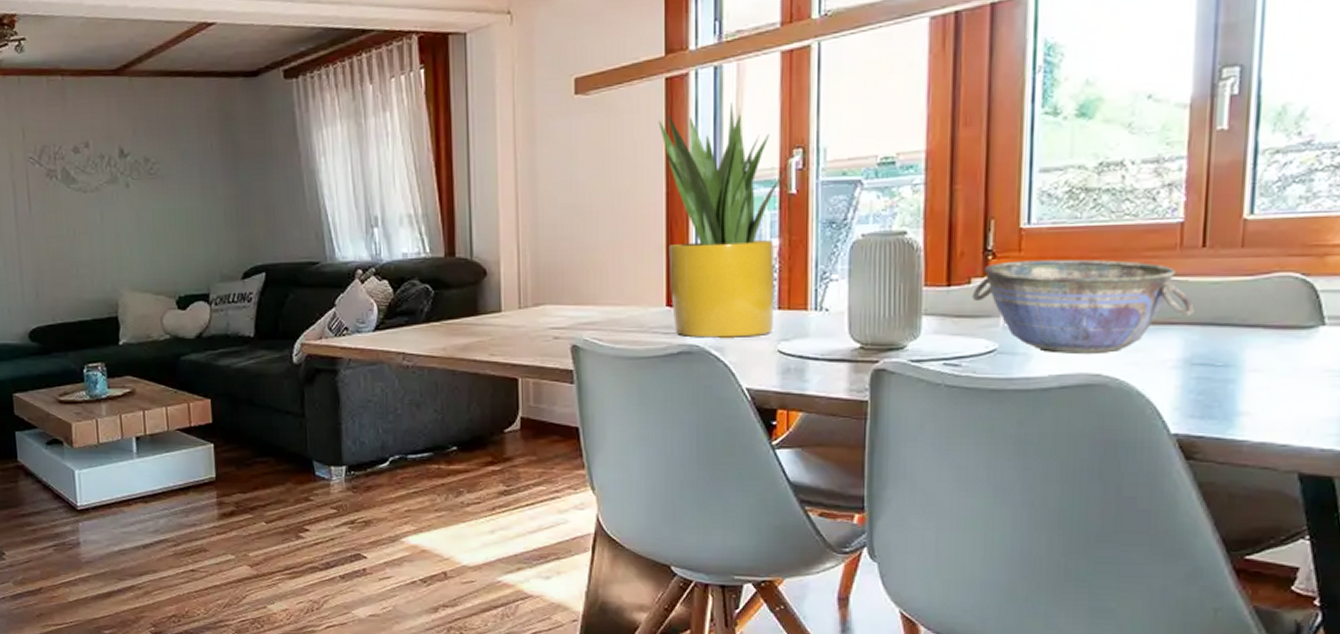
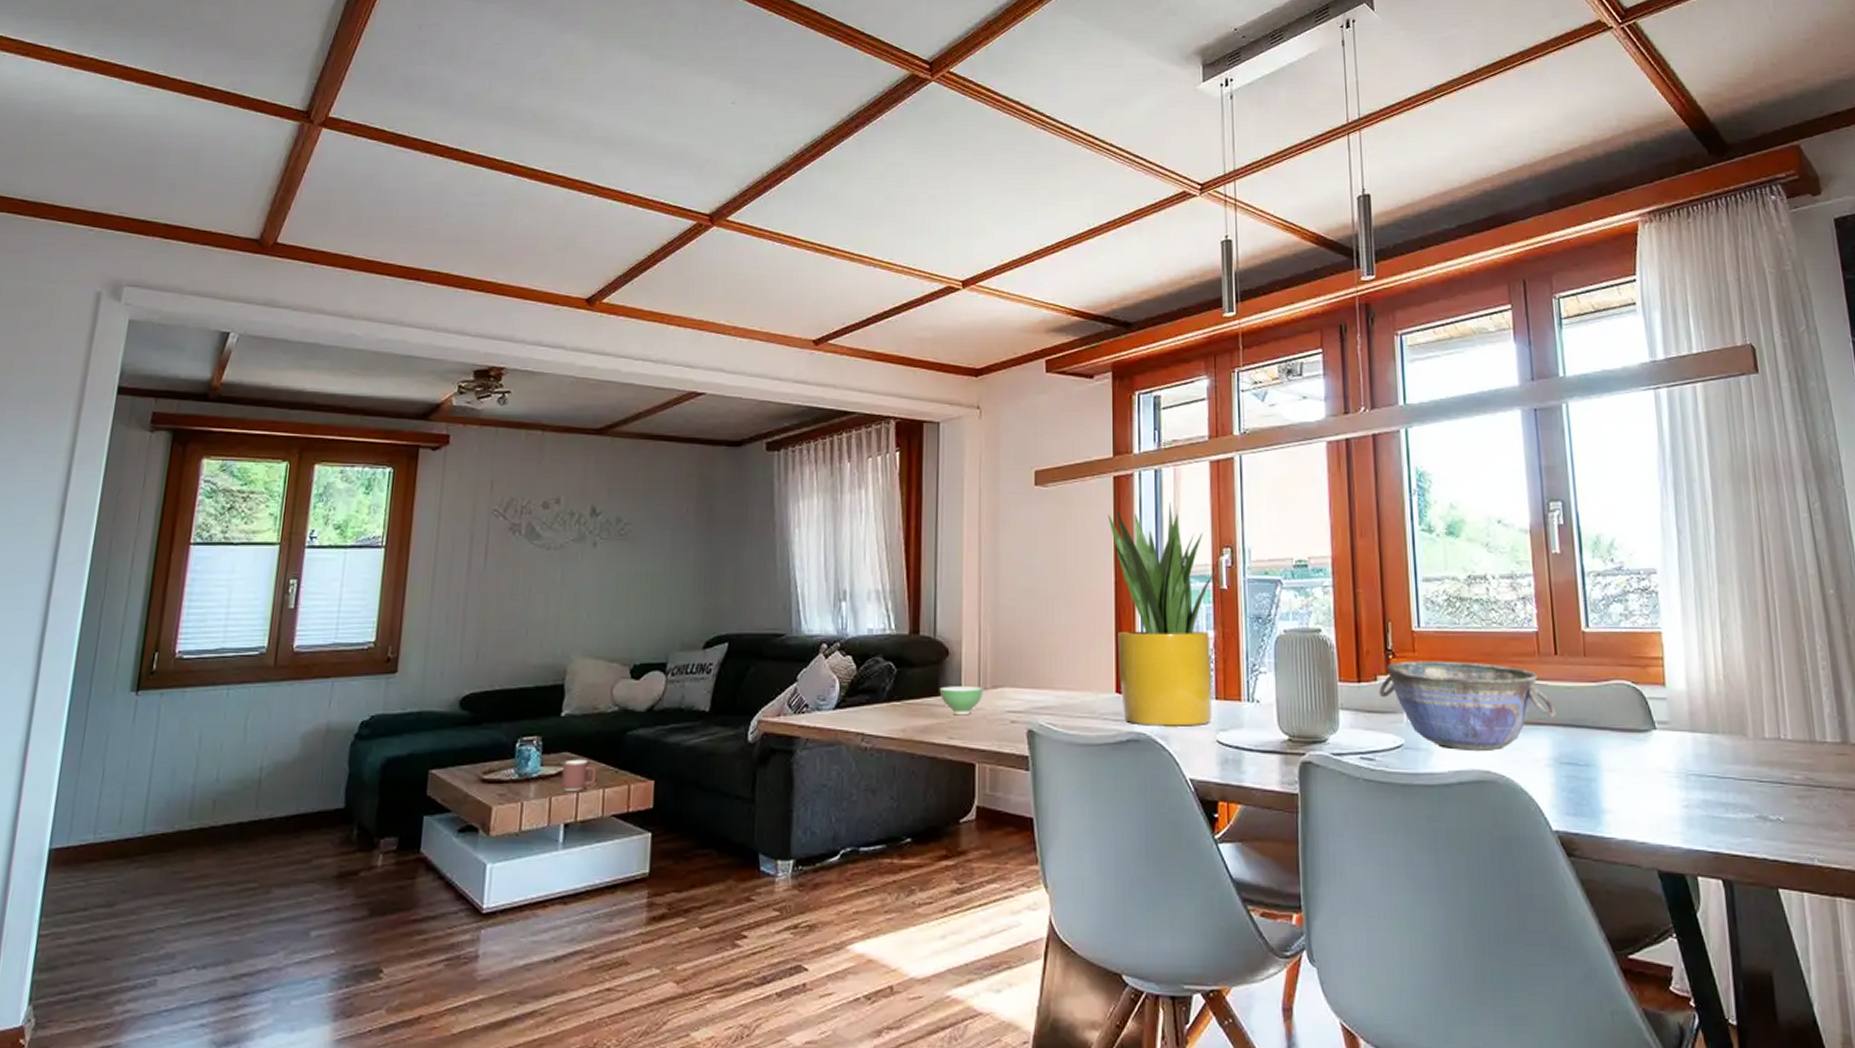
mug: none [127,382,159,410] -> present [561,759,597,792]
bowl: none [478,305,526,334] -> present [939,686,985,716]

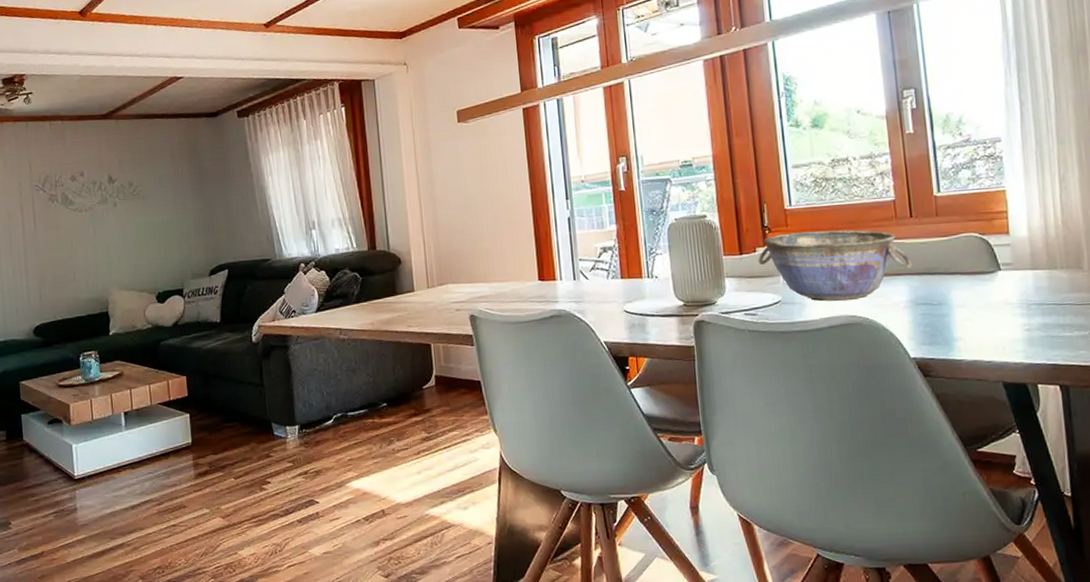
mug: present [561,759,597,792] -> none [116,365,143,390]
bowl: present [939,686,985,716] -> none [396,285,433,309]
planter: present [1108,503,1222,726] -> none [520,125,619,304]

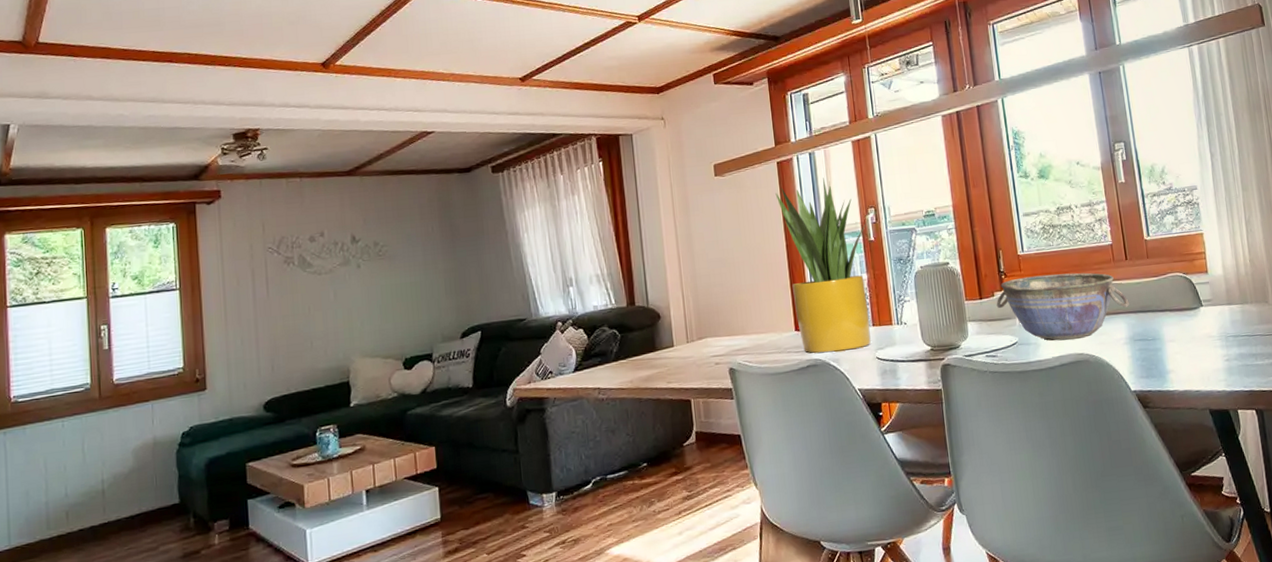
planter: none [520,125,619,304] -> present [775,178,871,353]

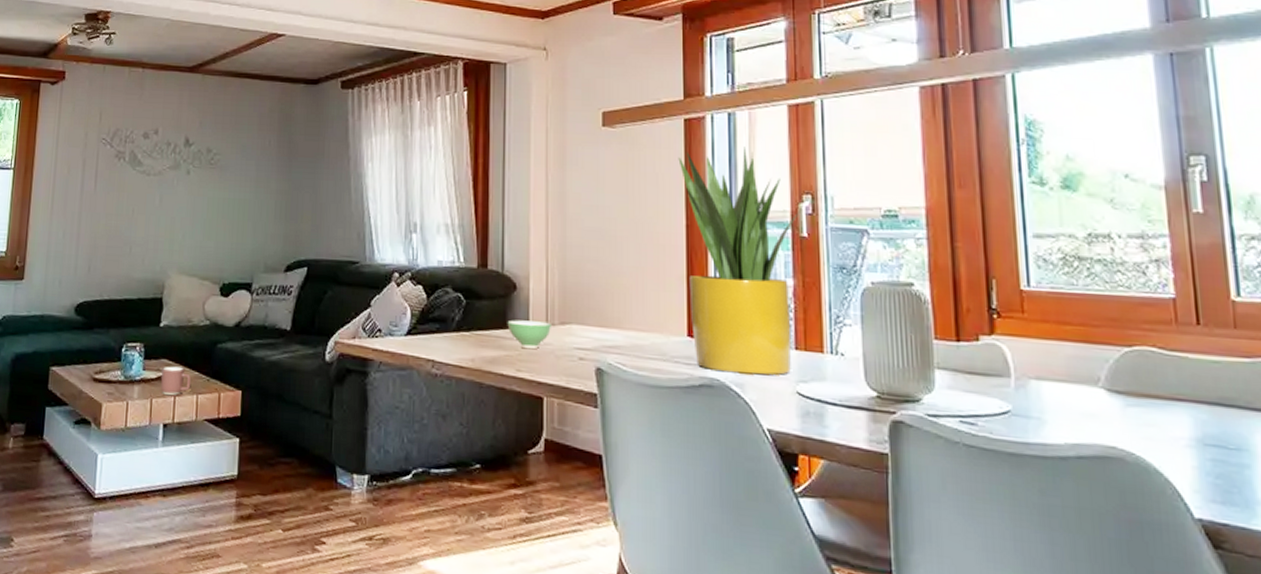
mug: none [358,437,387,465] -> present [161,366,192,396]
bowl: none [656,340,692,365] -> present [507,320,553,350]
bowl: present [996,272,1129,341] -> none [981,321,1199,426]

